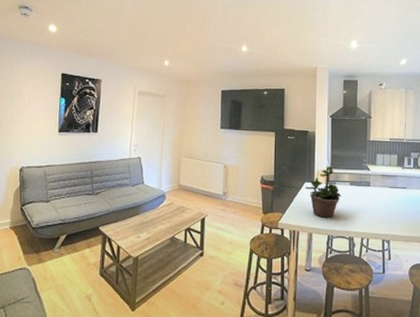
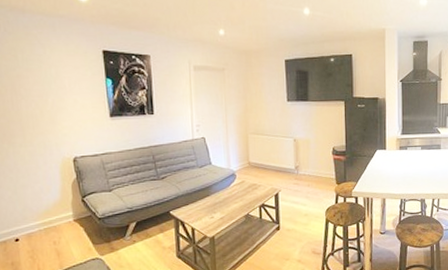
potted plant: present [304,166,342,218] -> none [377,132,413,183]

